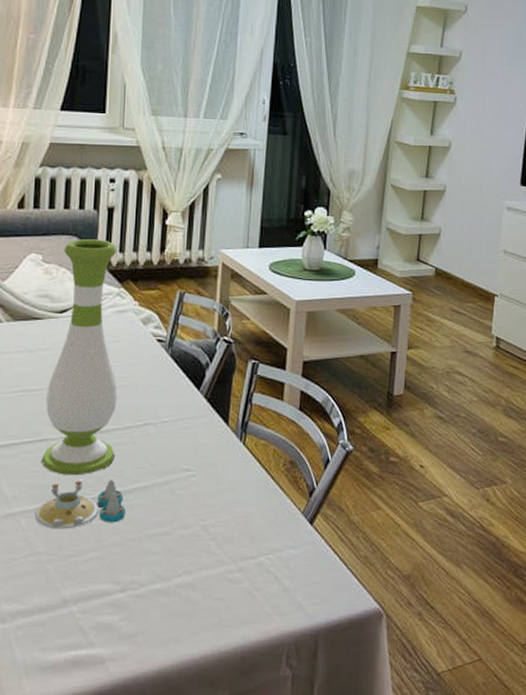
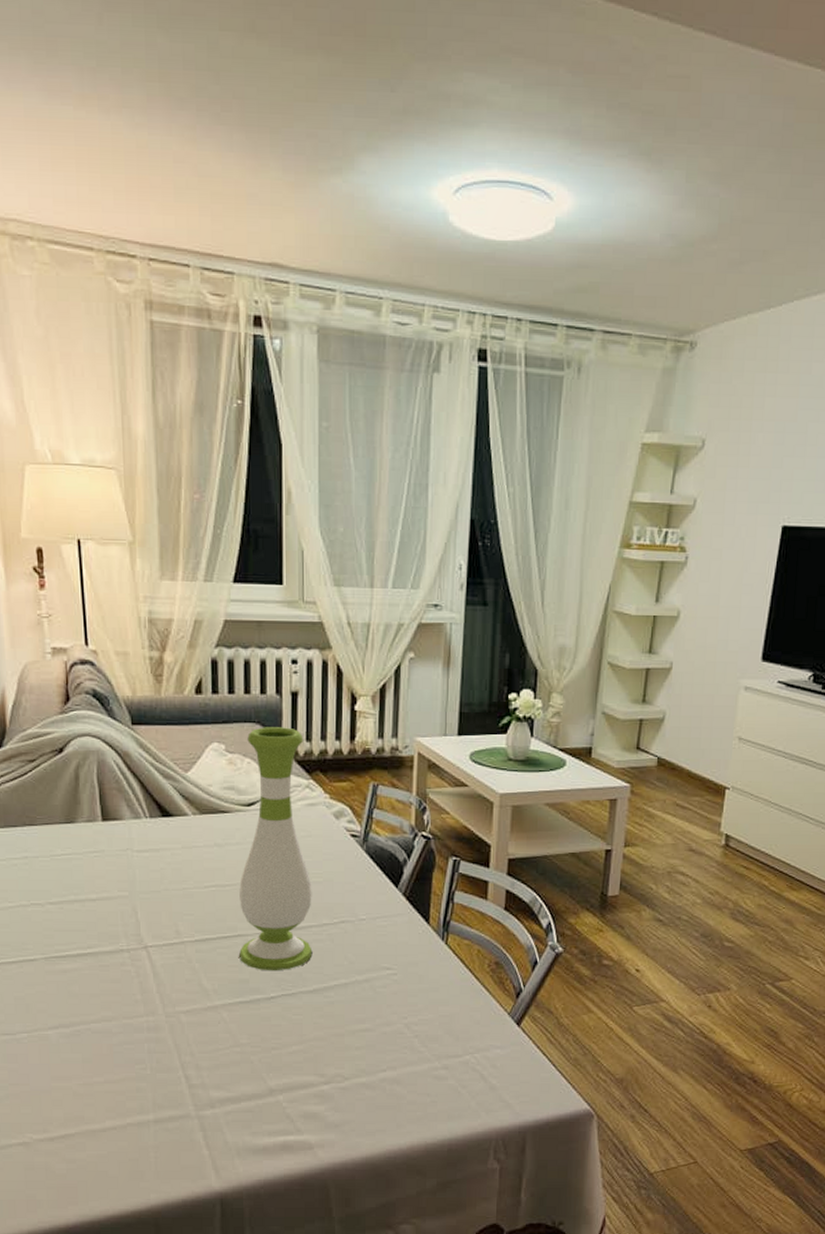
salt and pepper shaker set: present [34,479,126,530] -> none [235,975,326,1023]

